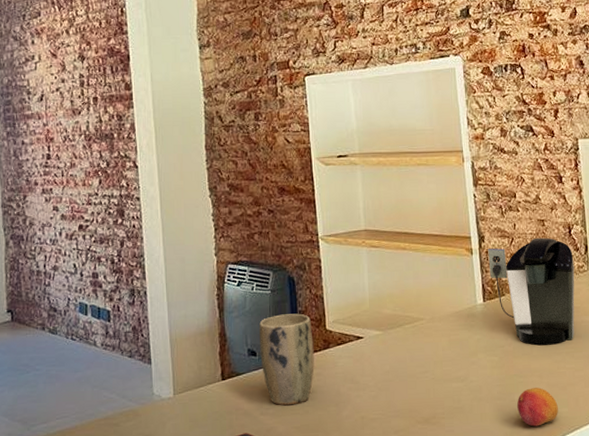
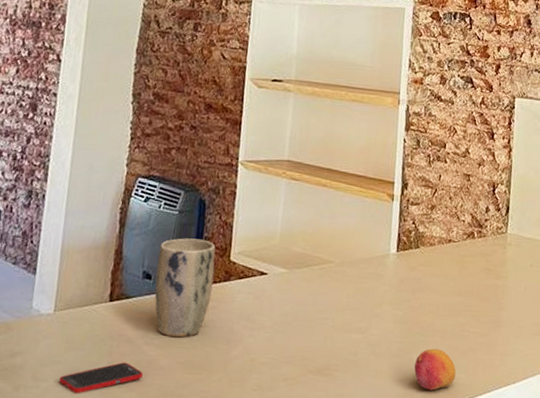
coffee maker: present [488,237,575,346] -> none [407,192,494,306]

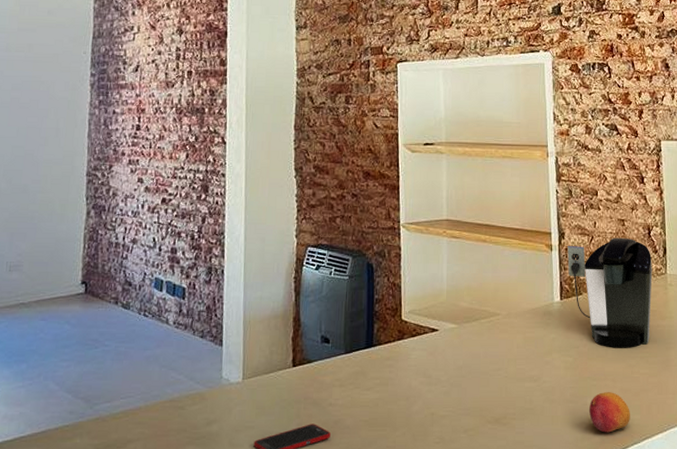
plant pot: present [154,238,216,338] -> none [333,301,388,397]
coffee maker: none [407,192,494,306] -> present [567,237,652,348]

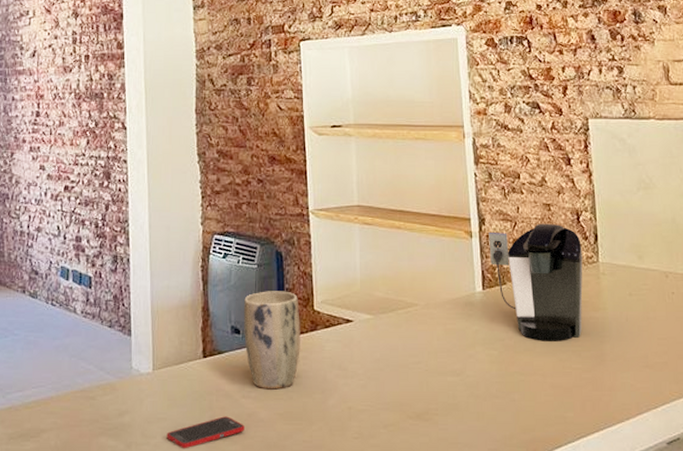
plant pot: none [333,301,388,397] -> present [243,291,300,390]
fruit: present [589,392,630,433] -> none [518,388,563,431]

